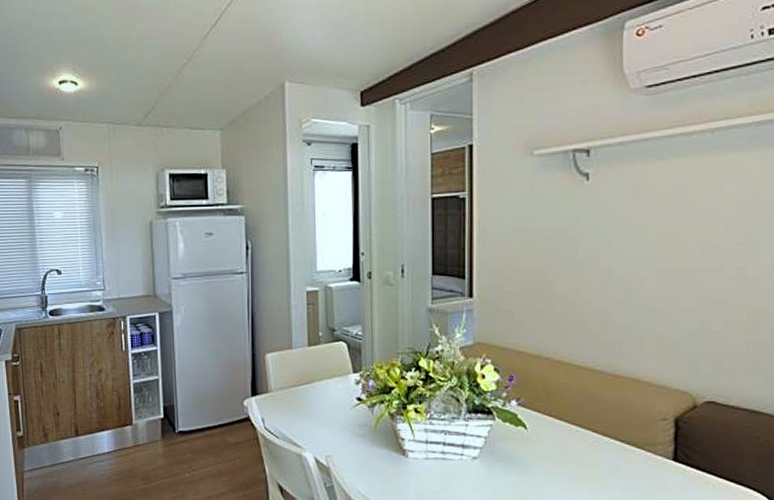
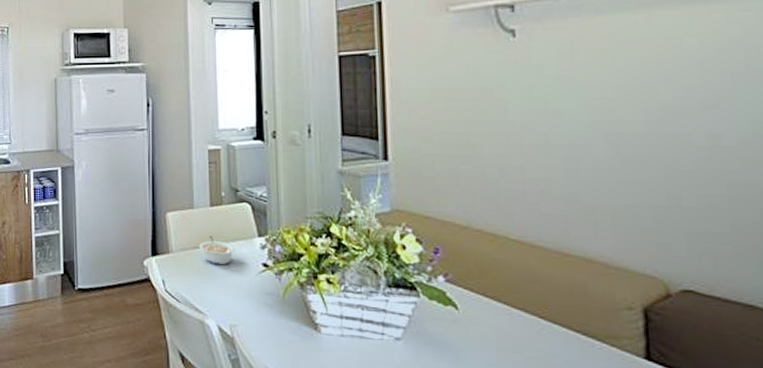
legume: none [297,374,332,401] -> present [199,236,235,265]

